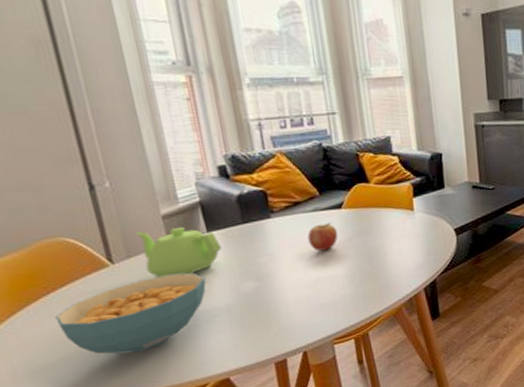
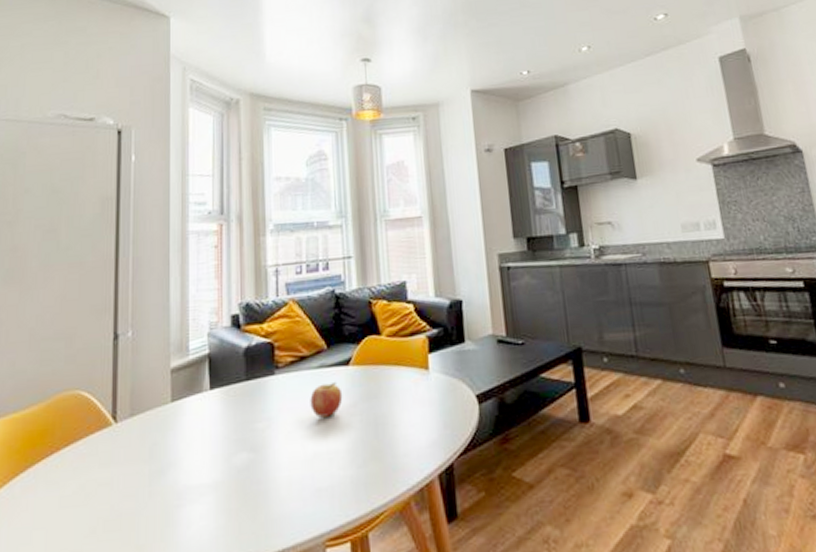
cereal bowl: present [54,273,206,354] -> none [50,437,199,537]
teapot: present [136,227,222,278] -> none [145,383,221,442]

